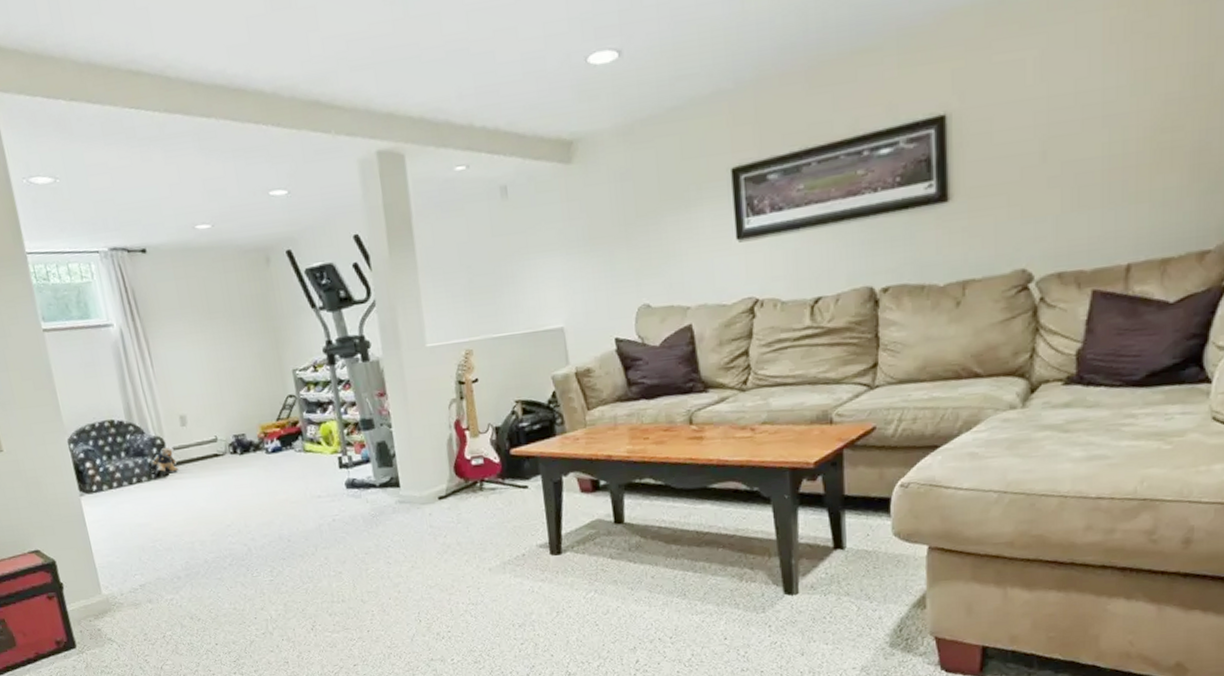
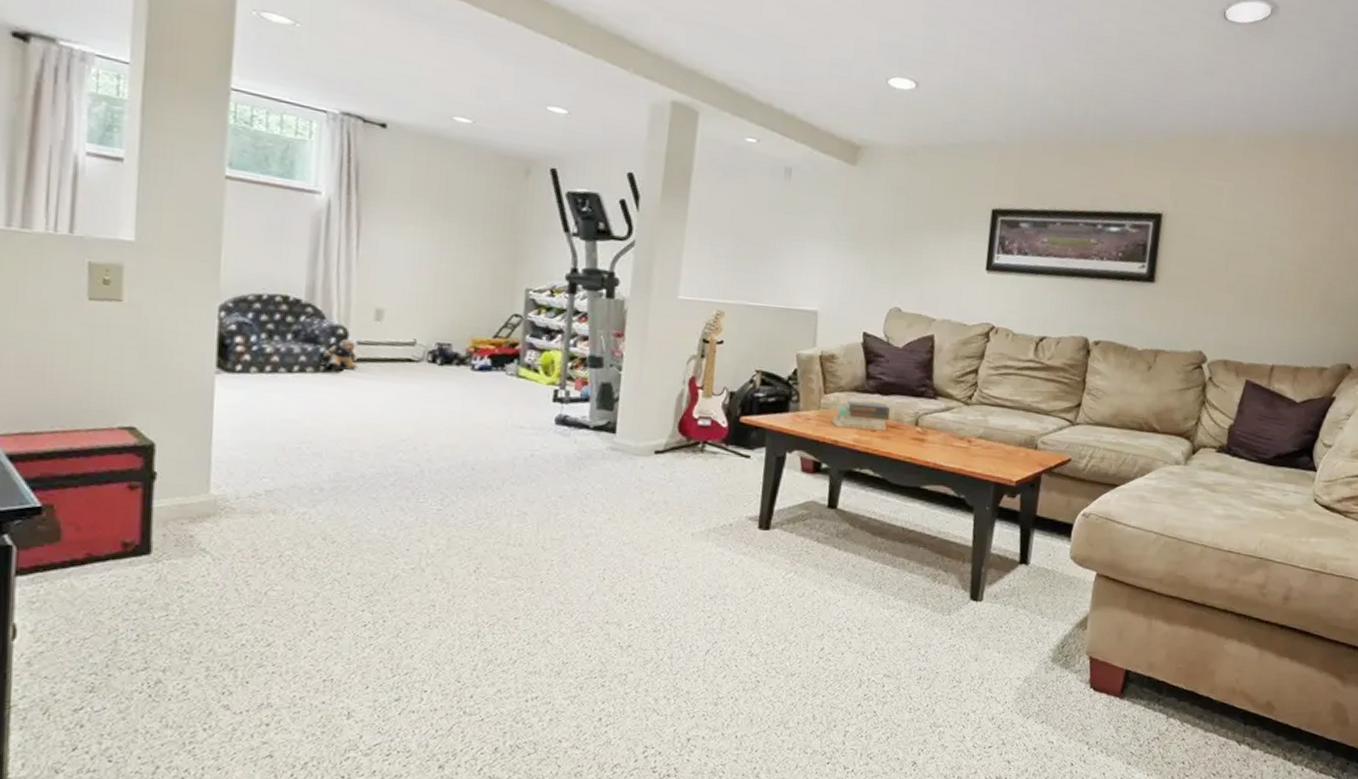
books: none [600,408,661,442] -> present [831,400,891,431]

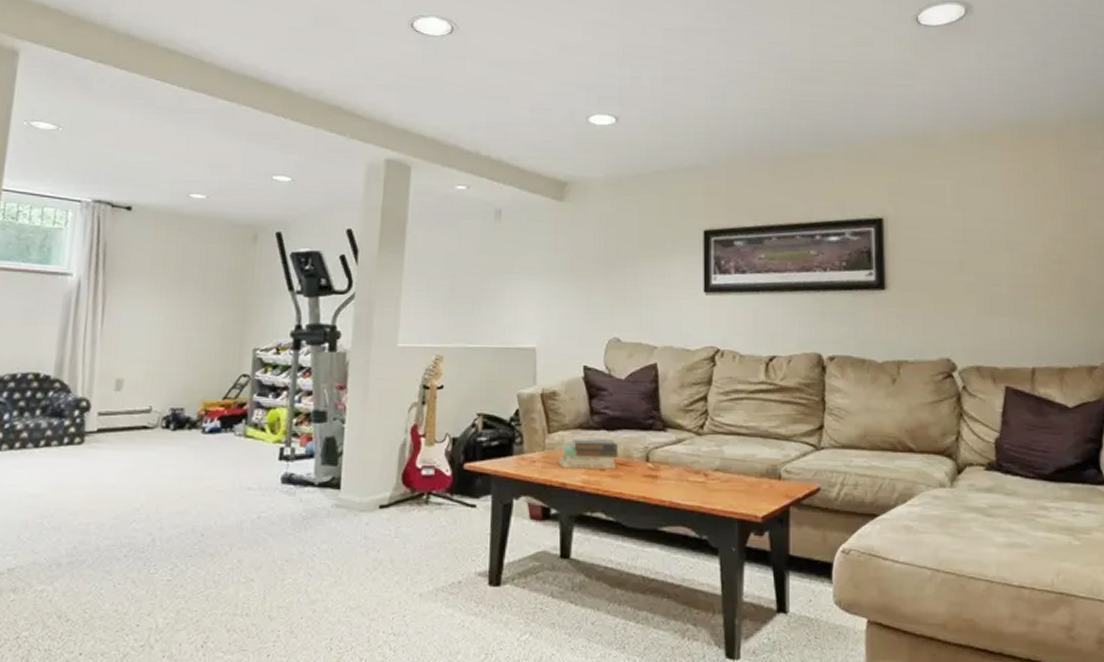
teddy bear: present [319,339,358,371] -> none [63,410,98,442]

